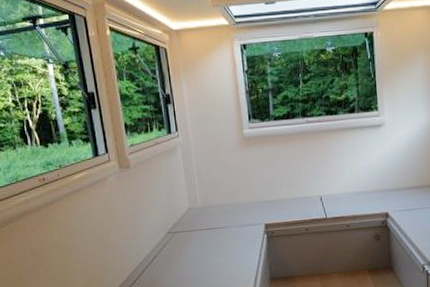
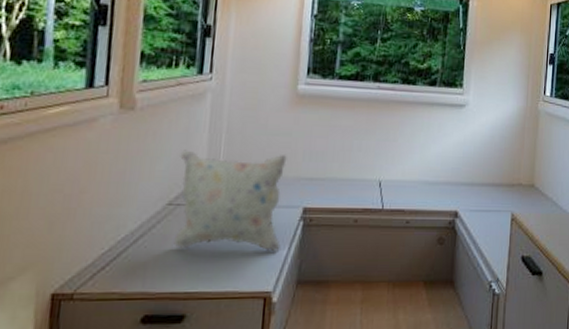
decorative pillow: none [168,186,254,263] -> present [173,150,287,252]

